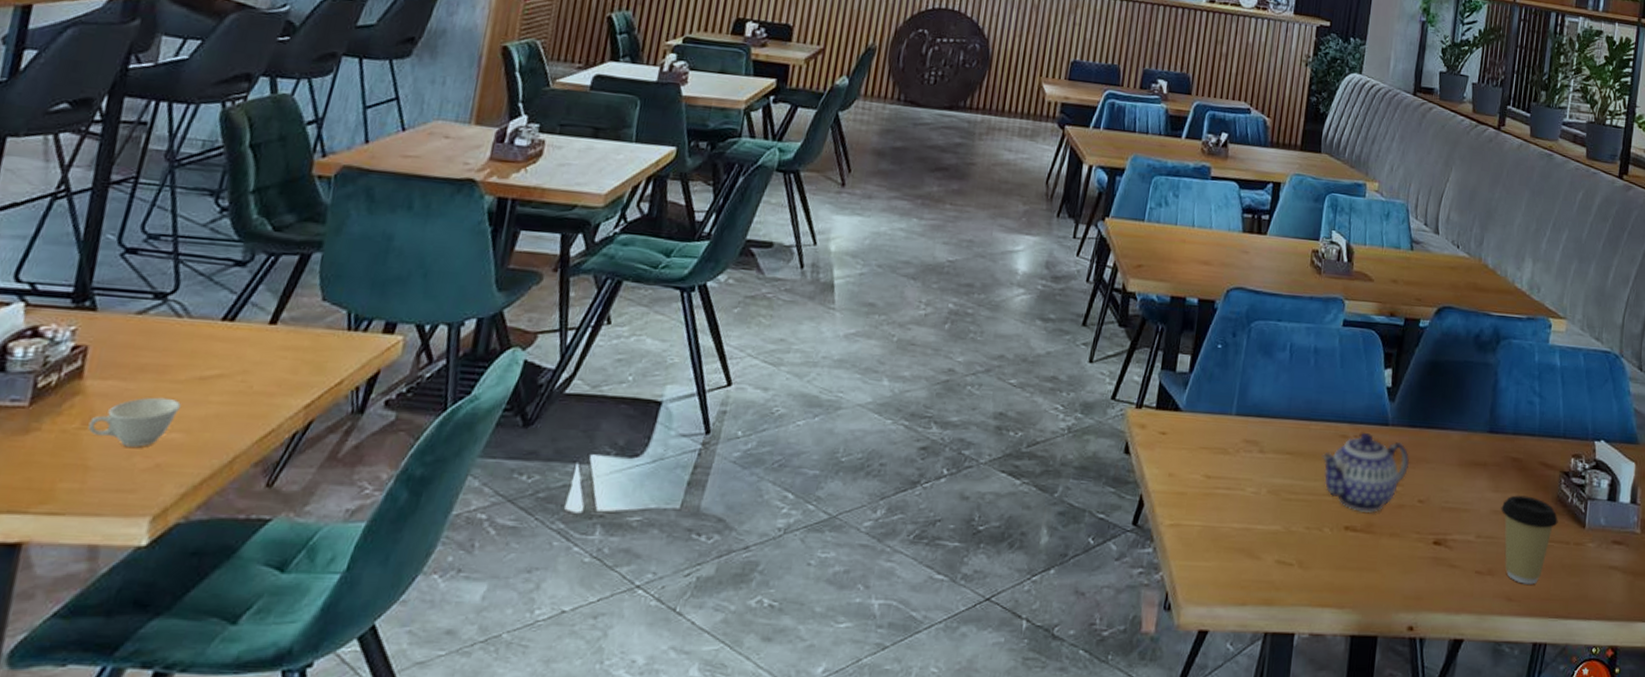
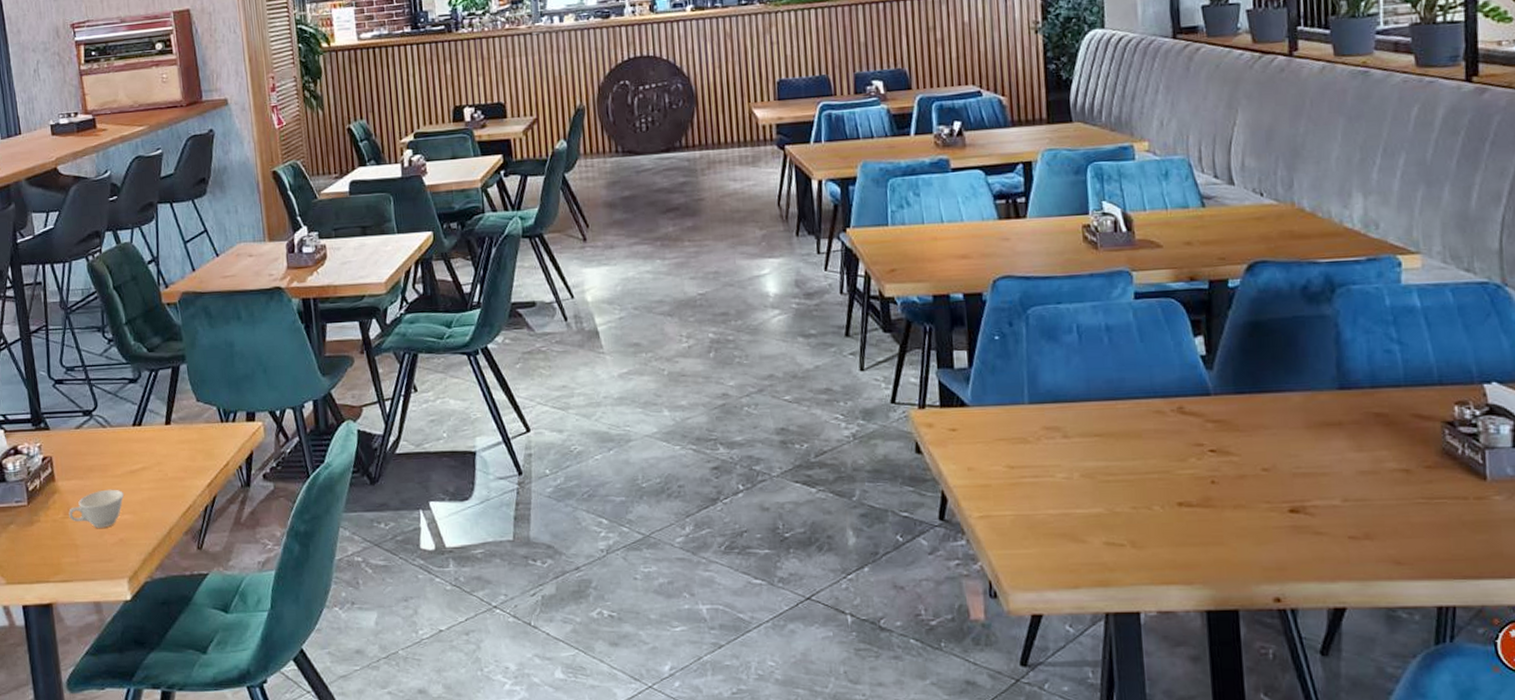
teapot: present [1322,433,1410,513] -> none [1136,406,1244,487]
coffee cup: present [1501,495,1558,585] -> none [1369,452,1449,546]

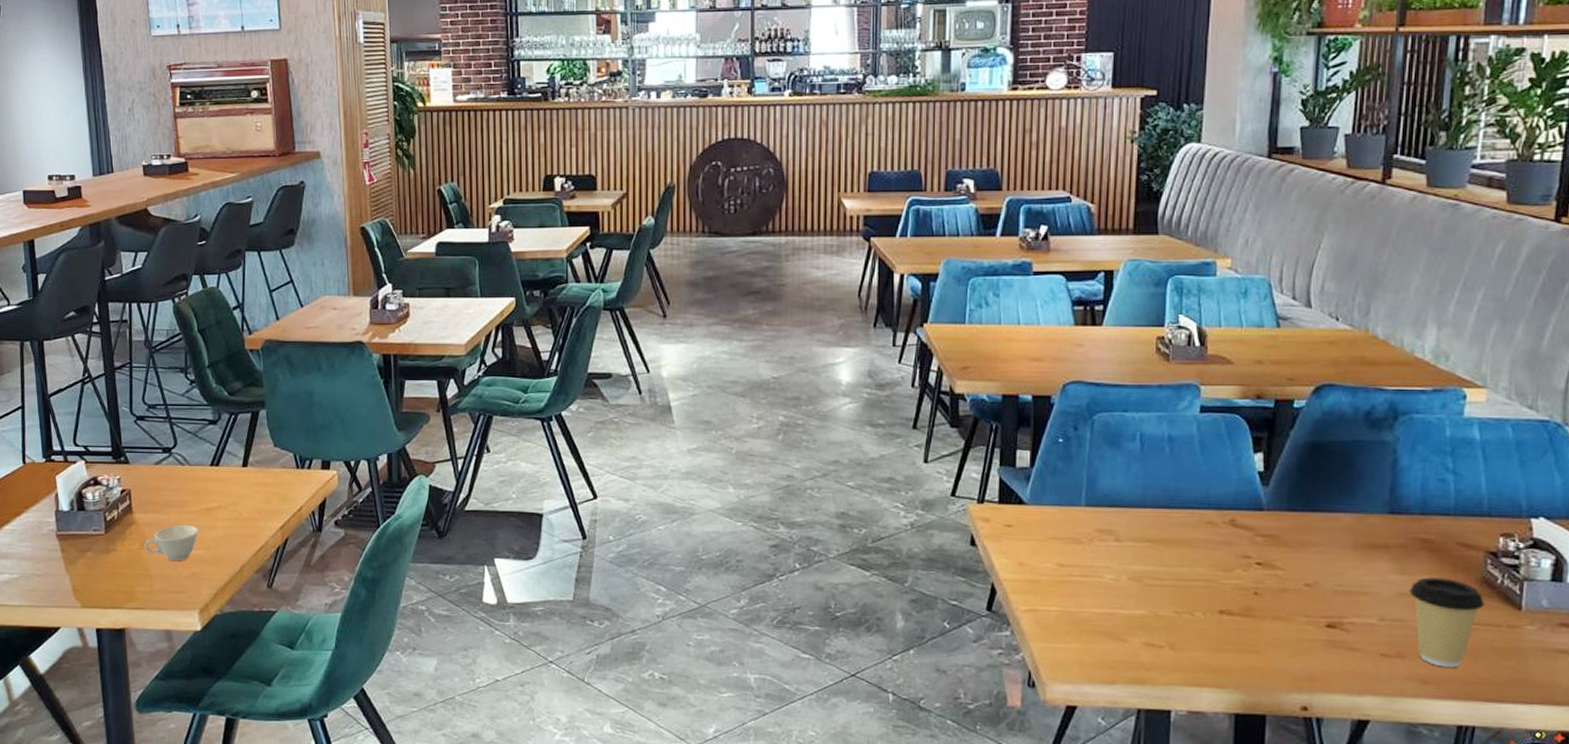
coffee cup: none [1369,452,1449,546] -> present [1409,577,1485,668]

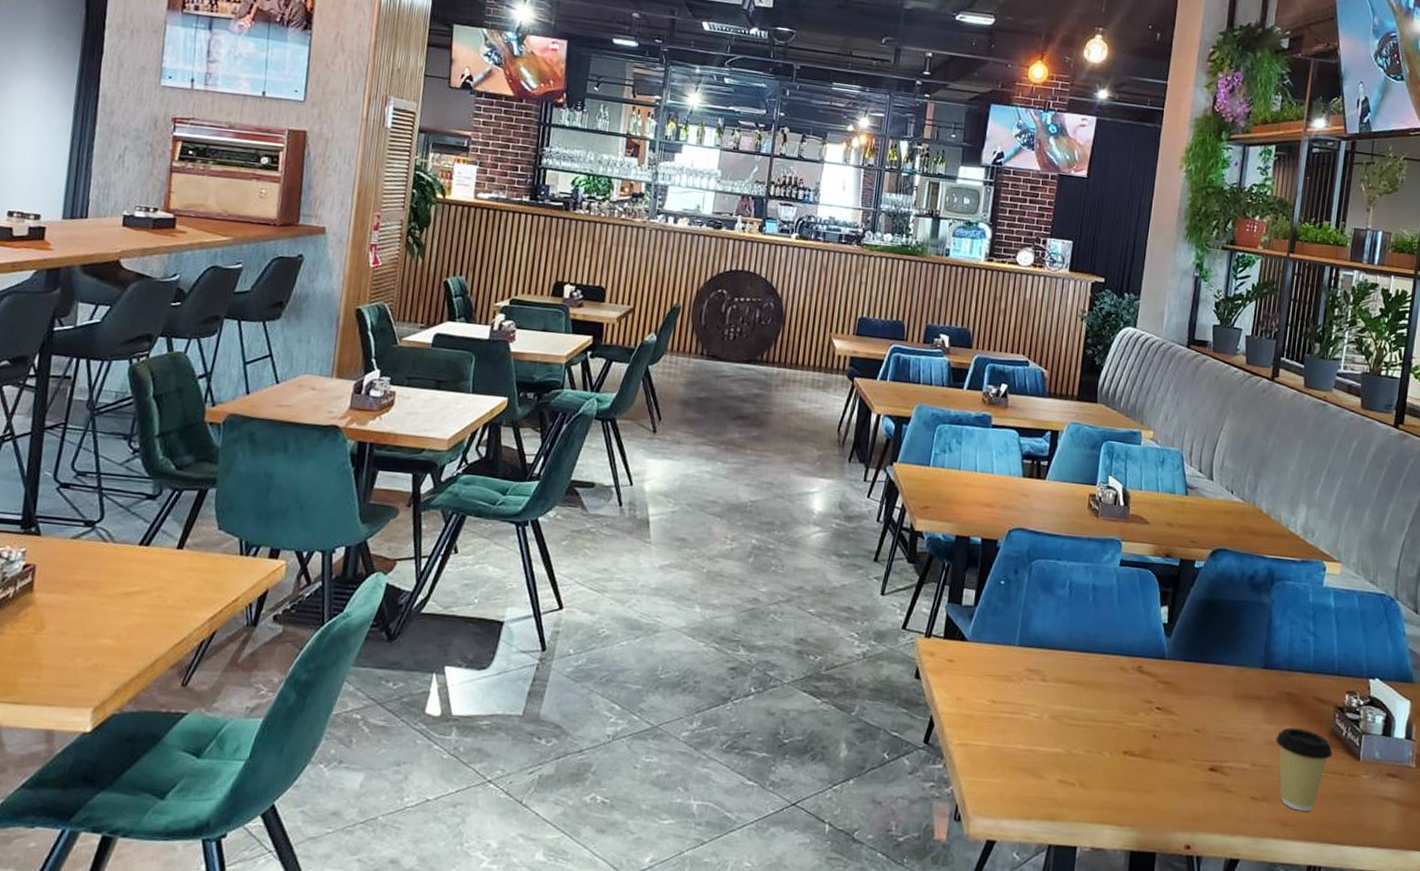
teacup: present [144,524,199,561] -> none [40,608,112,650]

